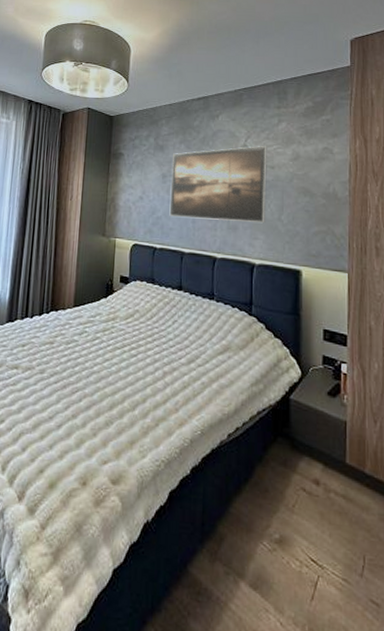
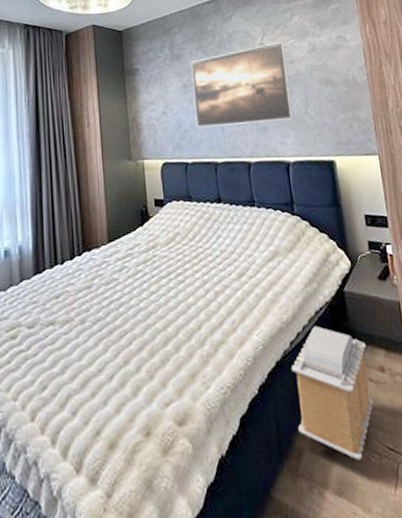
air purifier: none [223,424,304,562] -> present [291,325,374,460]

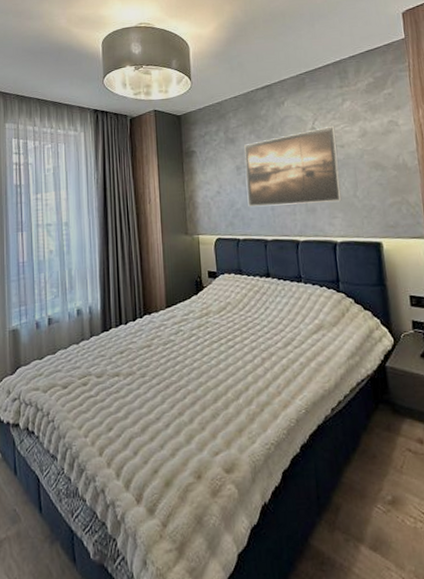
air purifier: present [291,325,374,460] -> none [331,396,411,521]

